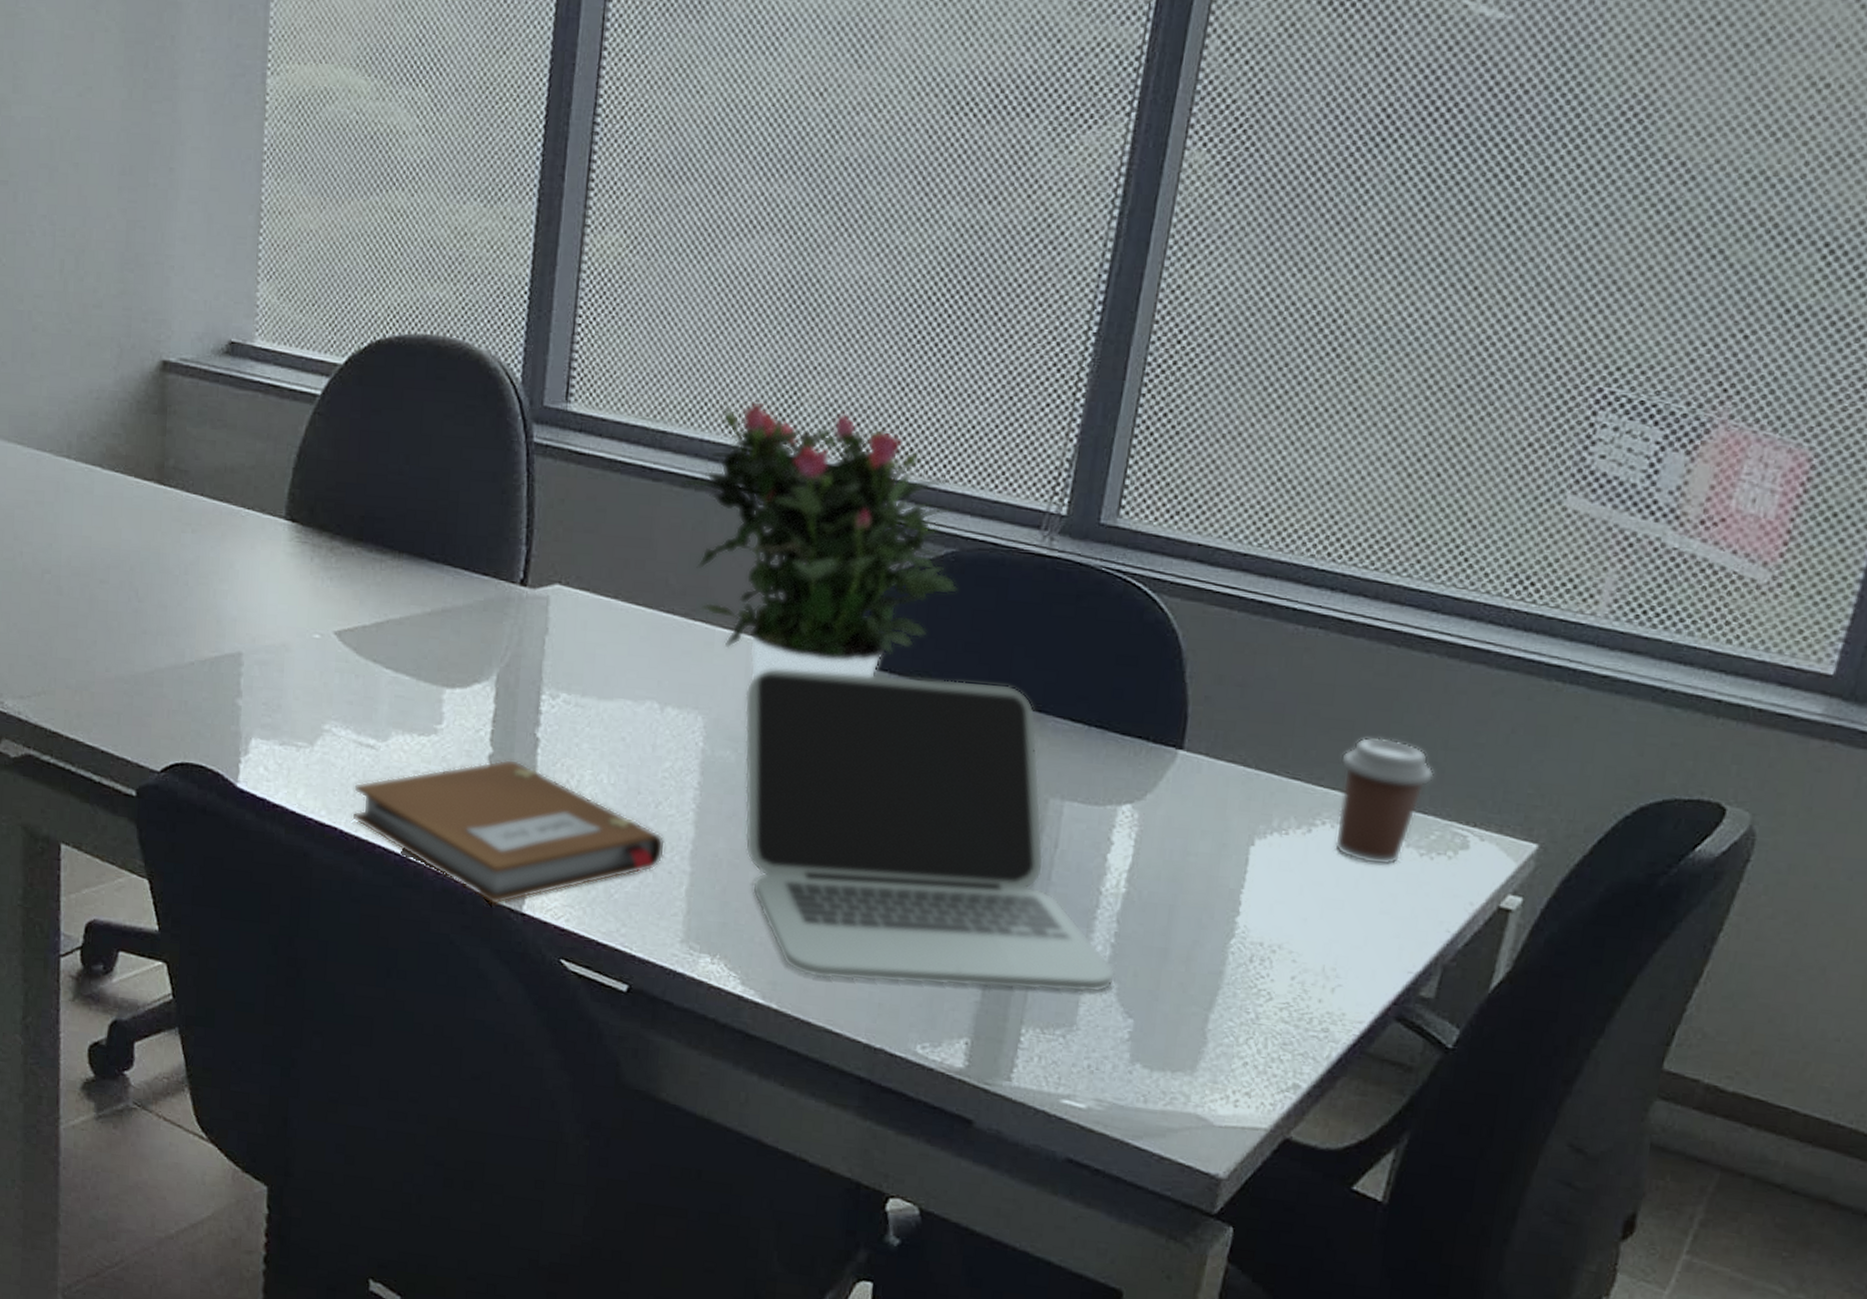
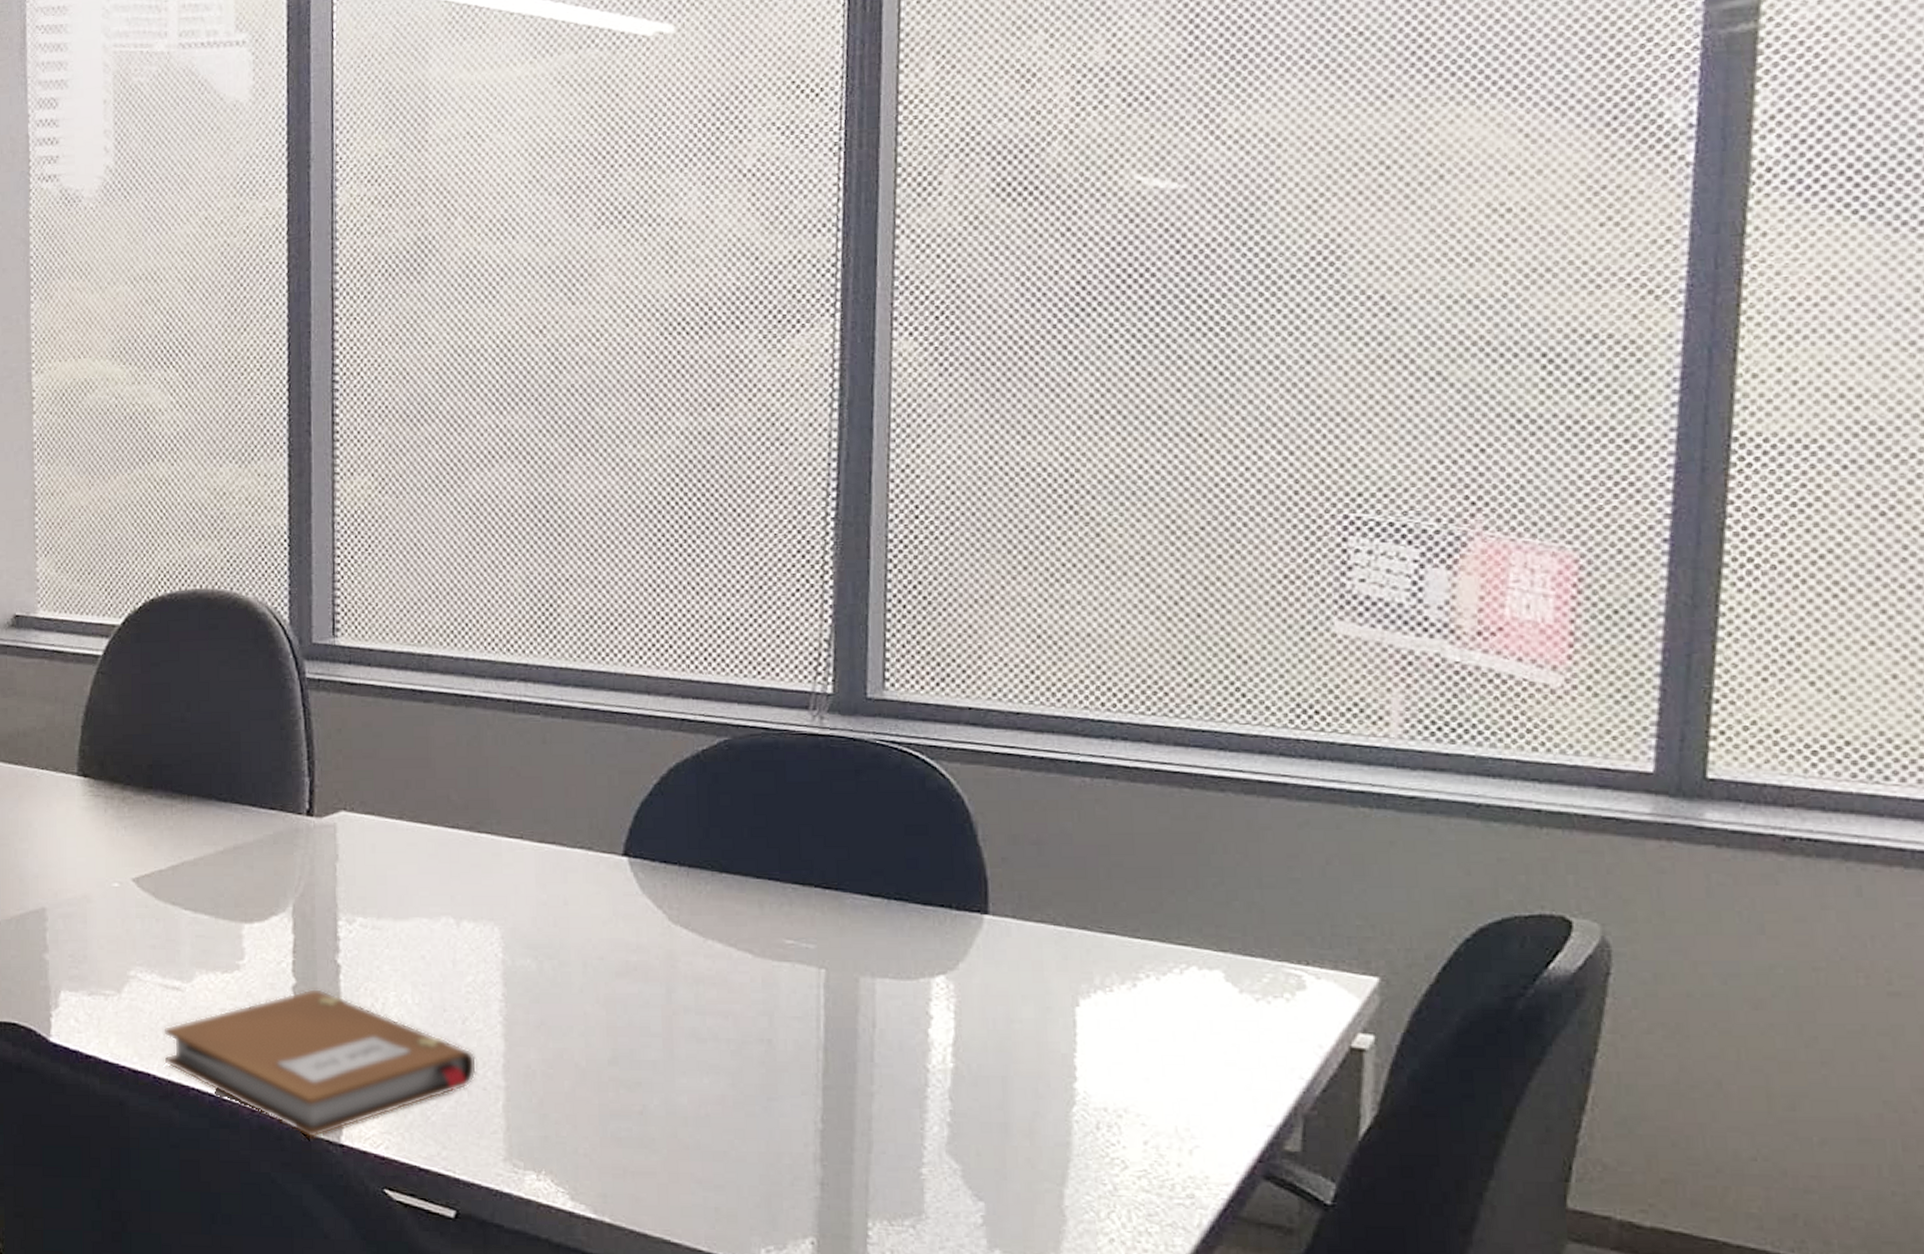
potted flower: present [680,403,959,680] -> none [451,619,736,885]
laptop: present [744,669,1116,993] -> none [538,865,958,1187]
coffee cup: present [1334,737,1434,866] -> none [1154,883,1254,1015]

